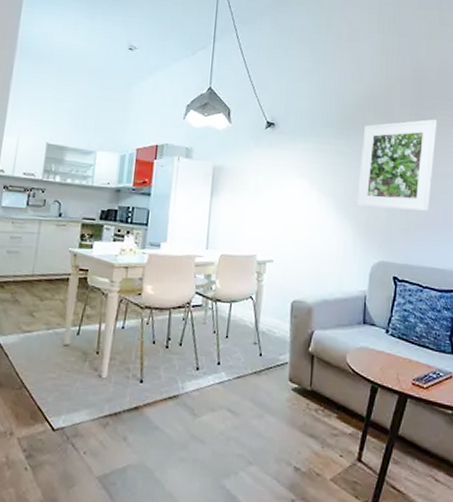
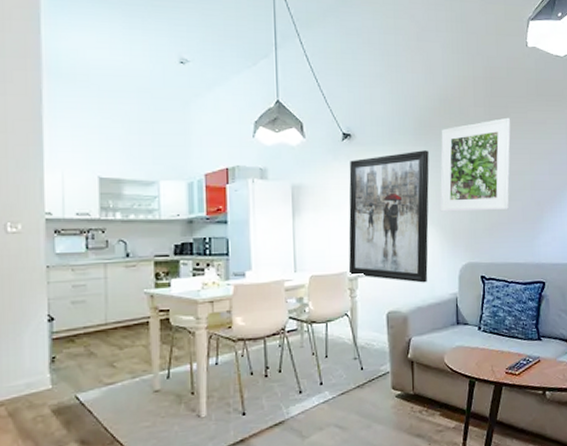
wall art: none [258,144,350,276] -> present [348,150,429,283]

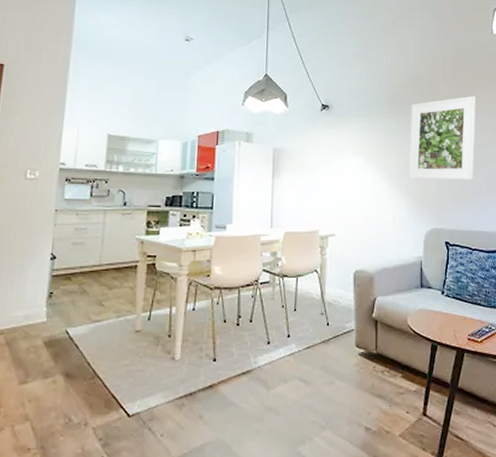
wall art: present [348,150,429,283] -> none [320,122,399,245]

